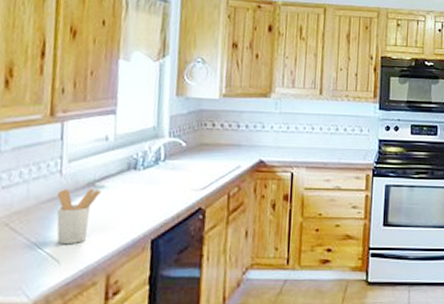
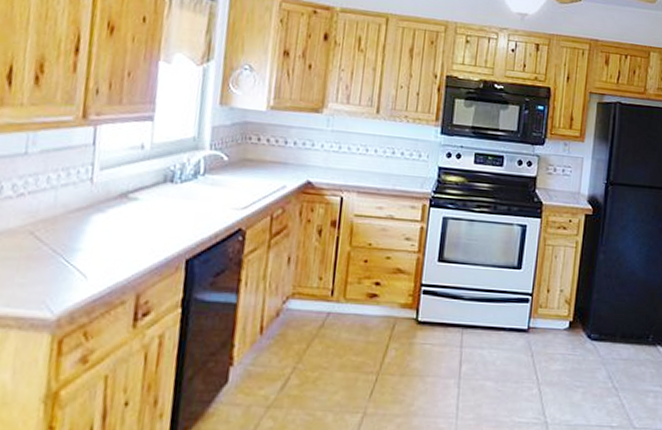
utensil holder: present [56,188,101,245] -> none [84,199,134,259]

